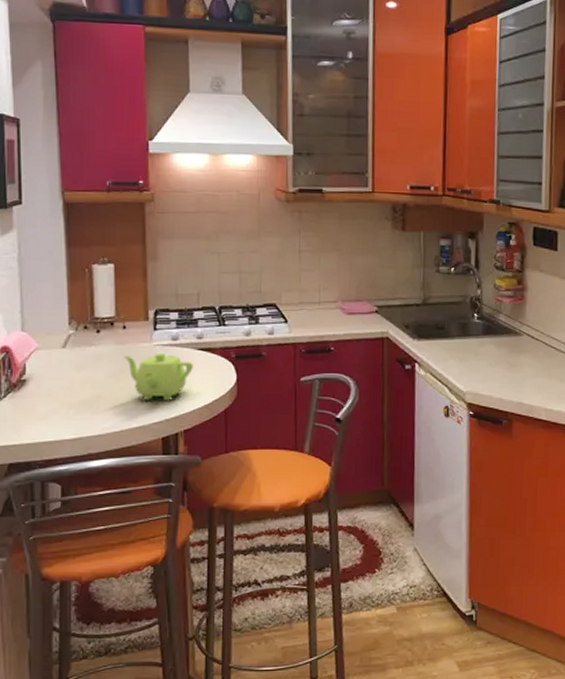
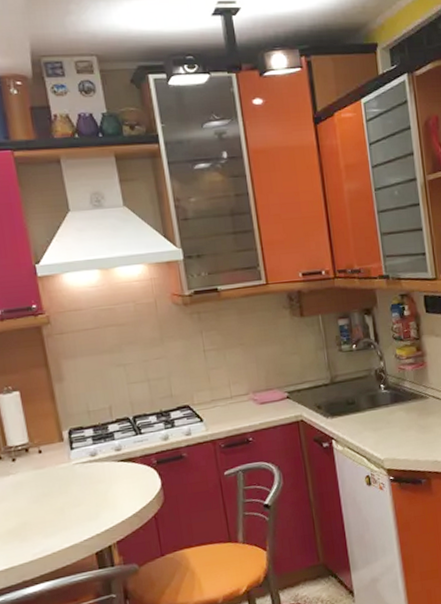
teapot: present [123,352,193,400] -> none [43,470,116,520]

